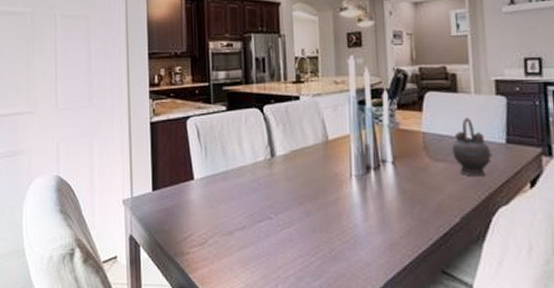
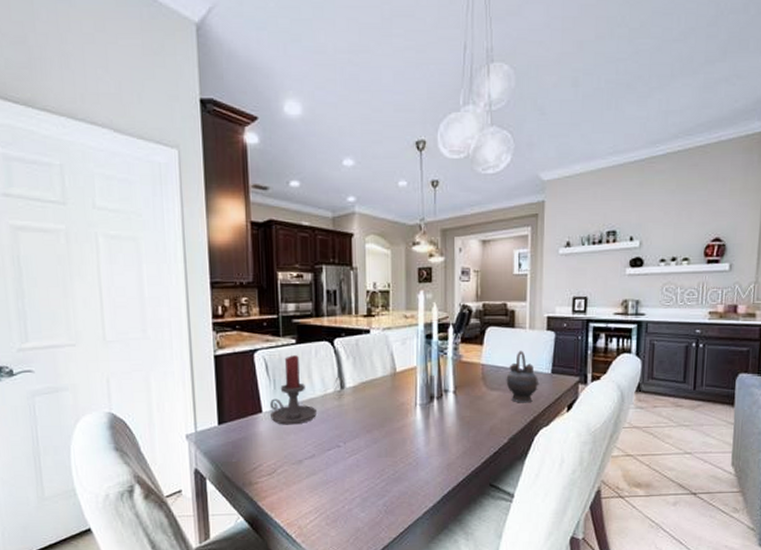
candle holder: none [202,122,248,193] -> present [270,355,318,425]

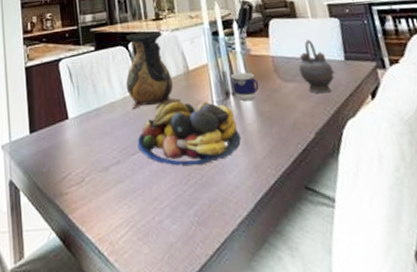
candle holder: present [270,355,318,425] -> none [75,61,119,131]
vase: none [327,329,384,408] -> present [125,31,181,110]
fruit bowl: none [334,402,439,463] -> present [137,101,241,167]
cup: none [438,378,464,406] -> present [231,72,259,102]

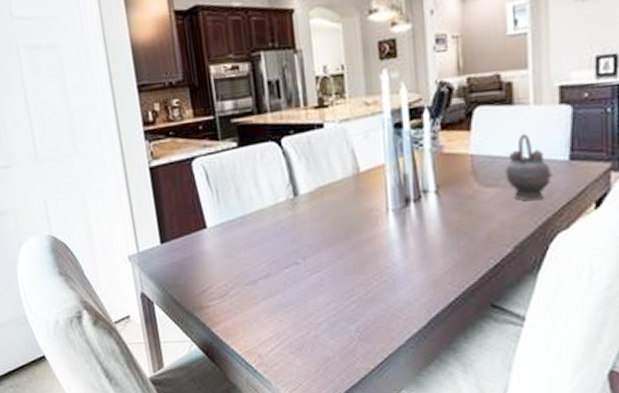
vase: present [125,31,181,110] -> none [277,123,347,219]
fruit bowl: present [137,101,241,167] -> none [291,209,420,281]
cup: present [231,72,259,102] -> none [414,174,450,210]

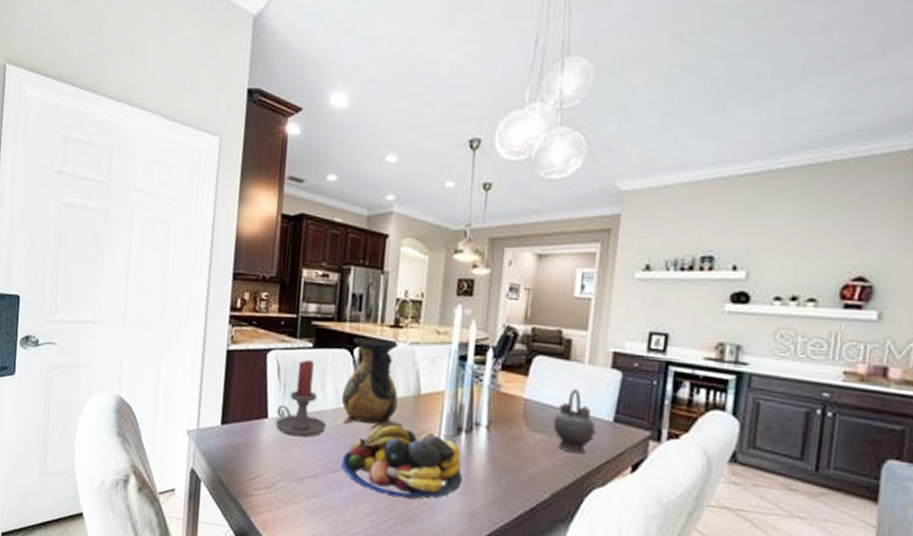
candle holder: none [214,160,269,241] -> present [276,360,327,438]
vase: none [277,123,347,219] -> present [341,337,403,430]
fruit bowl: none [291,209,420,281] -> present [341,425,463,500]

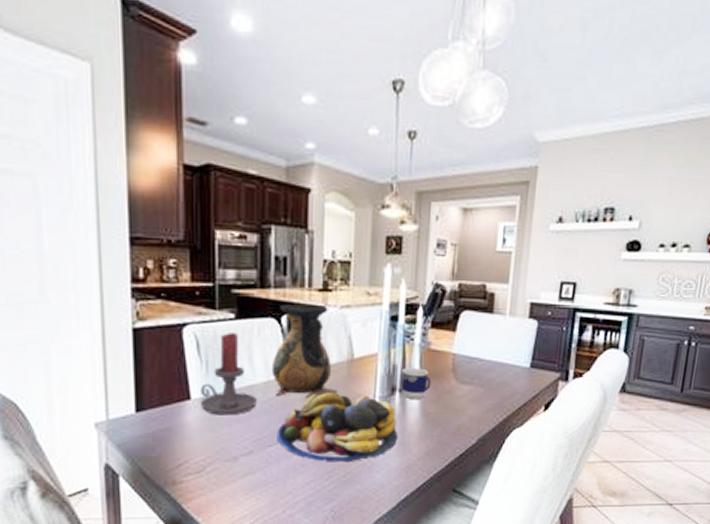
cup: none [467,408,500,443] -> present [401,368,432,400]
teapot: present [553,389,597,455] -> none [479,340,516,400]

